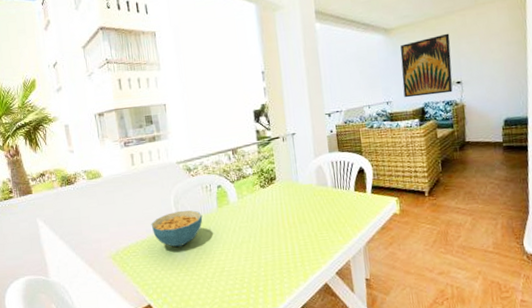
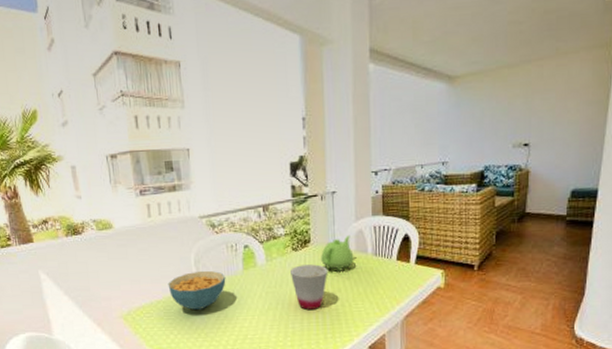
cup: none [260,199,294,241] -> present [290,264,329,310]
teakettle: none [286,170,316,204] -> present [321,235,354,271]
wall art: present [400,33,453,98] -> none [462,86,522,159]

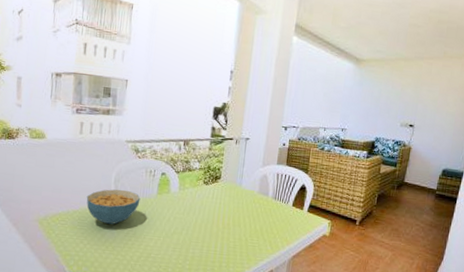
cup: present [290,264,329,310] -> none [198,197,232,239]
teakettle: present [321,235,354,271] -> none [227,177,256,209]

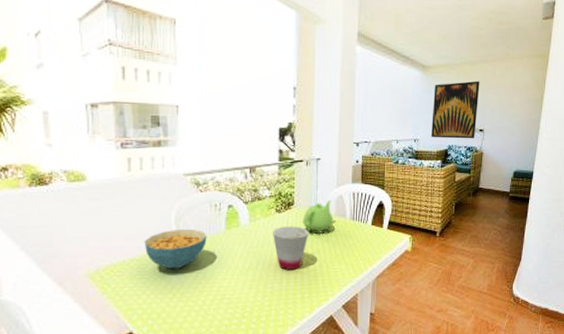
cup: none [198,197,232,239] -> present [273,226,309,270]
teakettle: none [227,177,256,209] -> present [303,199,333,234]
wall art: none [359,76,414,134] -> present [431,80,480,139]

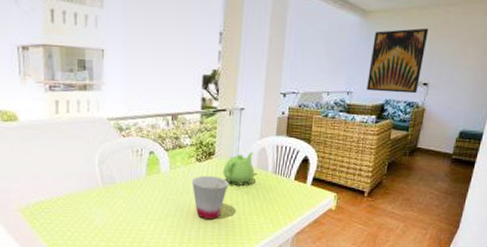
cereal bowl: present [144,228,207,269] -> none [69,172,128,210]

